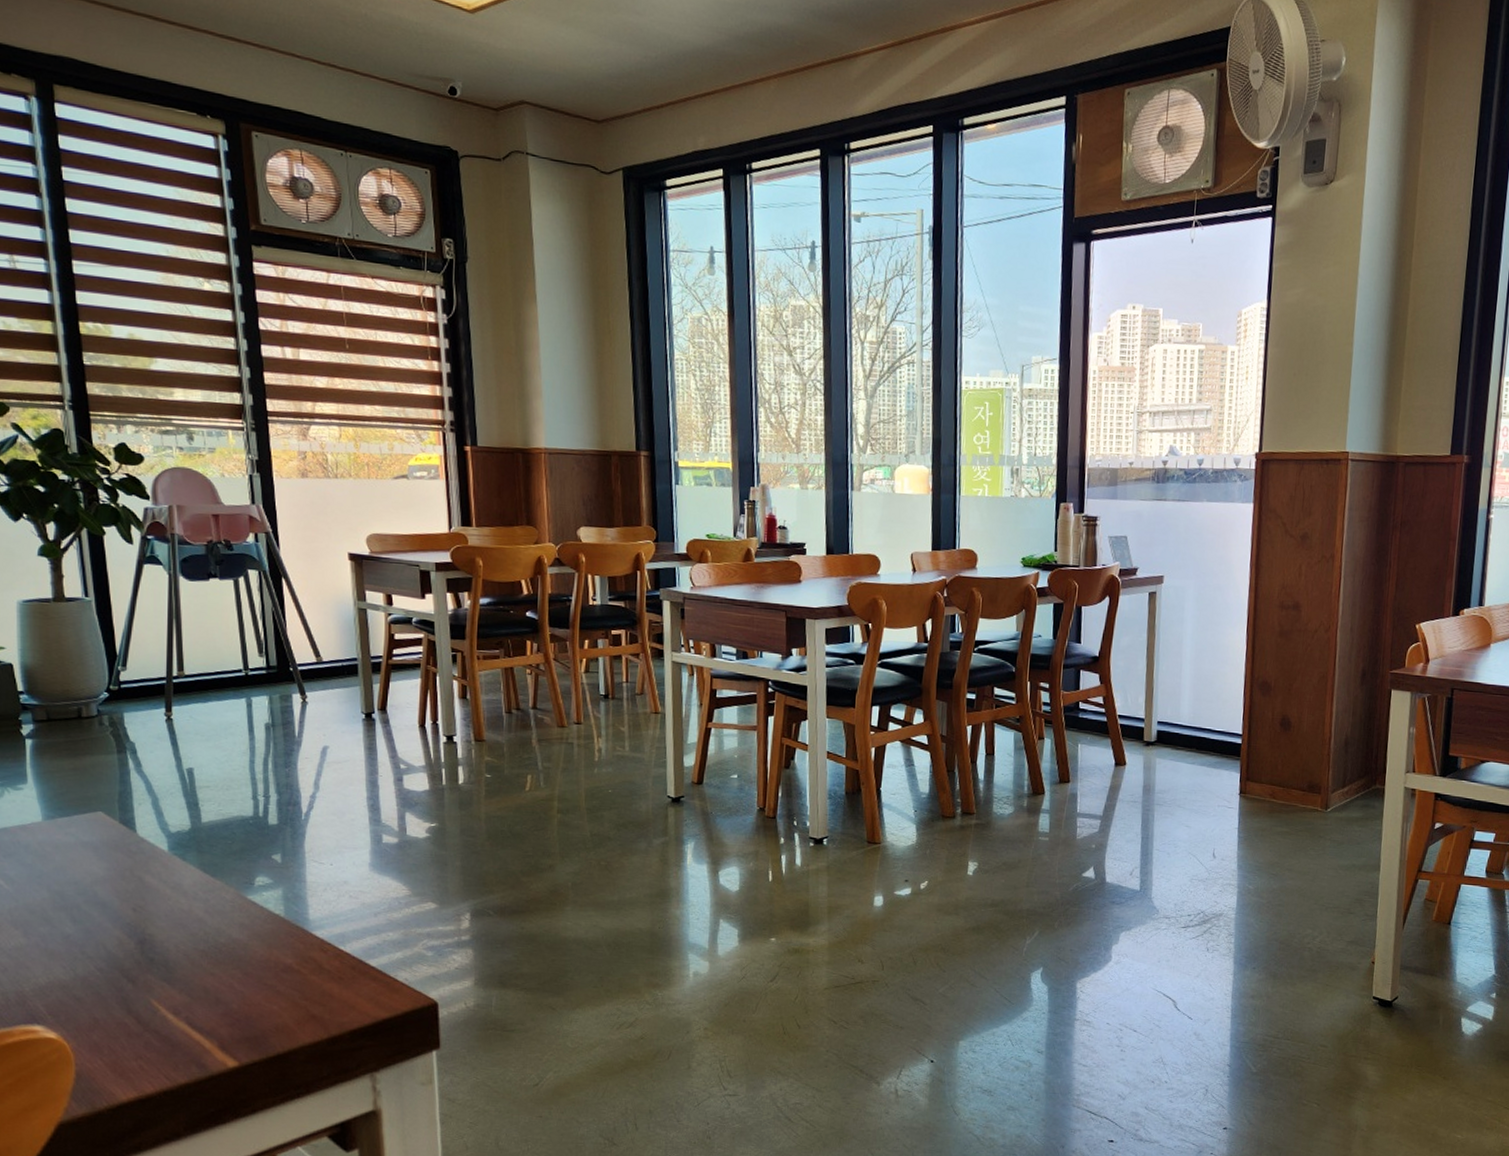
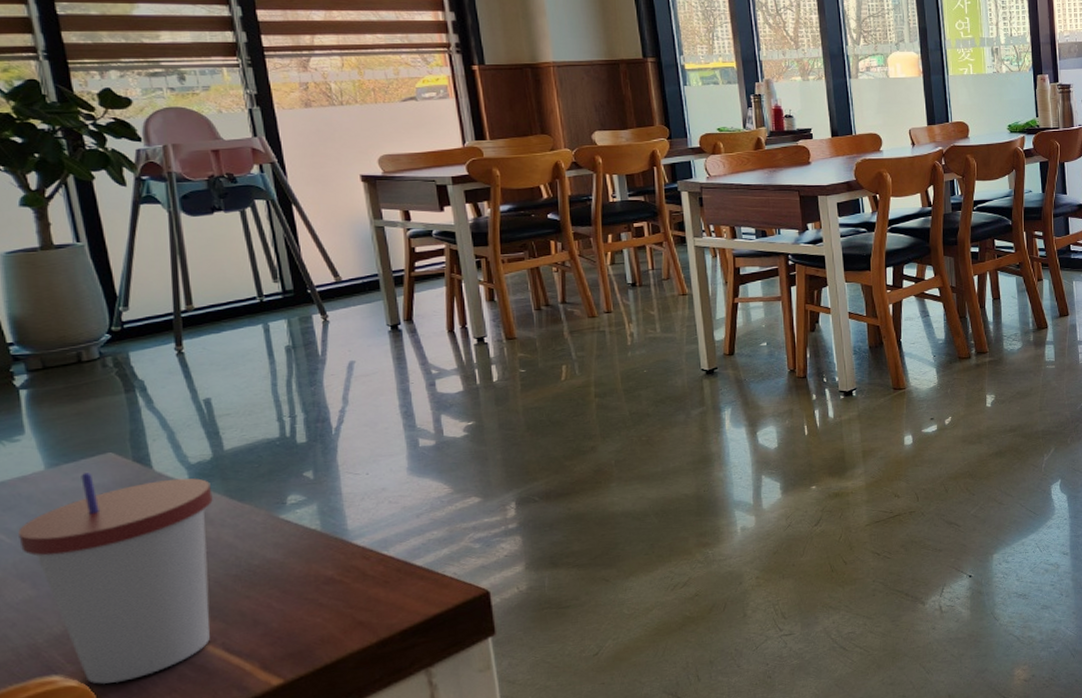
cup: none [15,829,188,1041] -> present [18,473,213,684]

